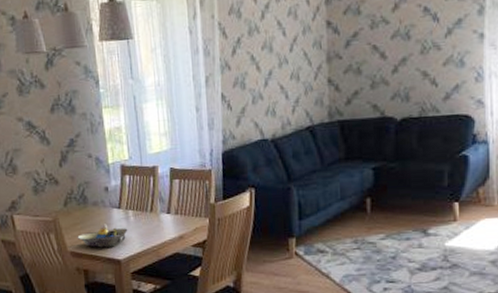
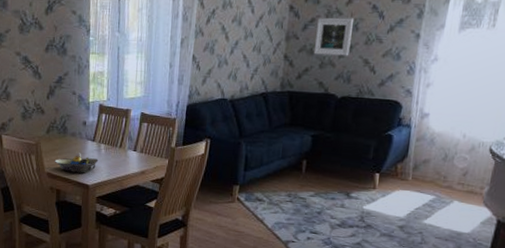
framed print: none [361,25,404,74] -> present [313,17,353,56]

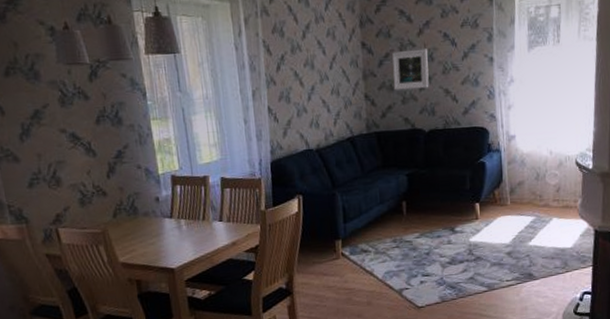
decorative bowl: present [54,152,99,173] -> none [128,233,181,258]

